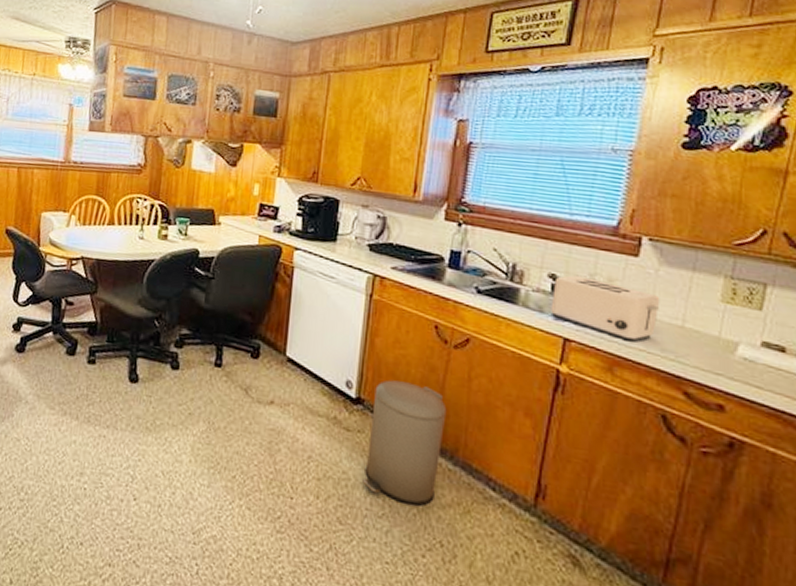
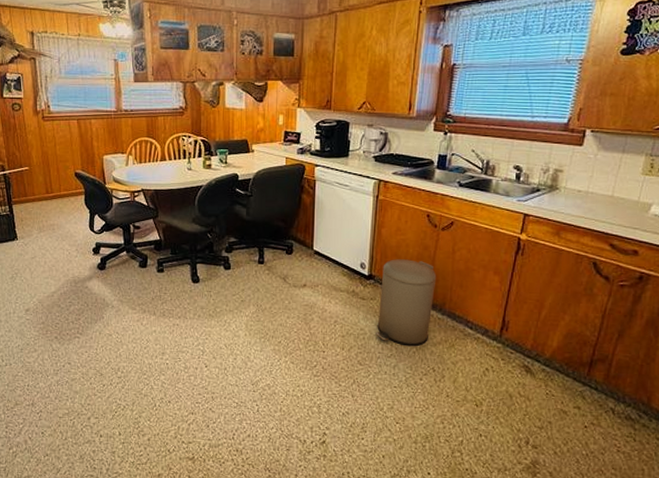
toaster: present [550,275,660,342] -> none [515,164,597,211]

